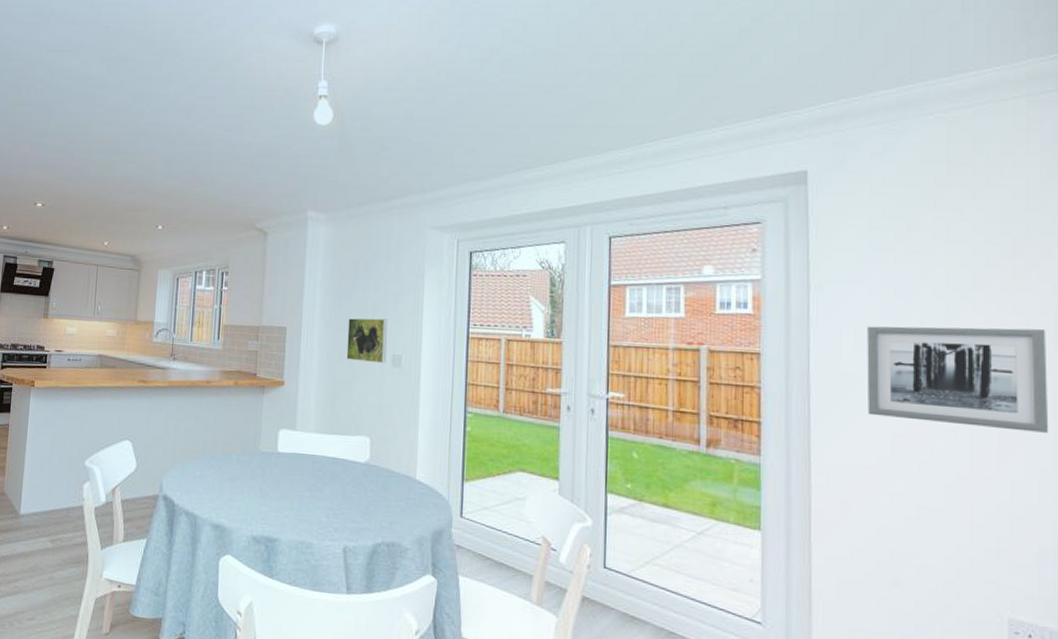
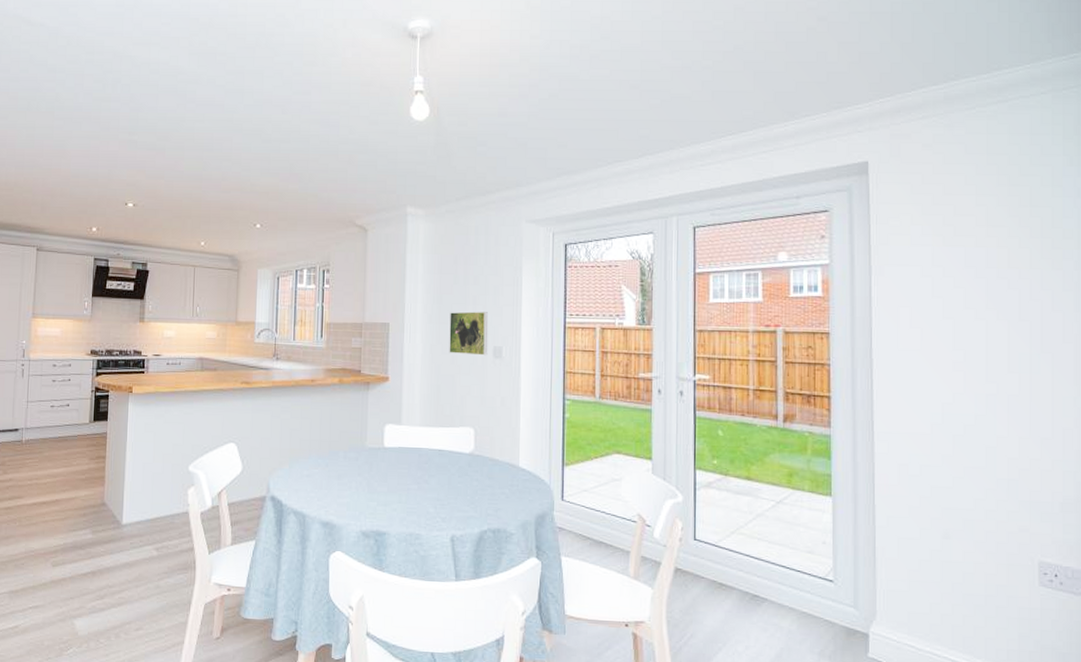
wall art: present [867,326,1049,433] -> none [920,302,1071,395]

